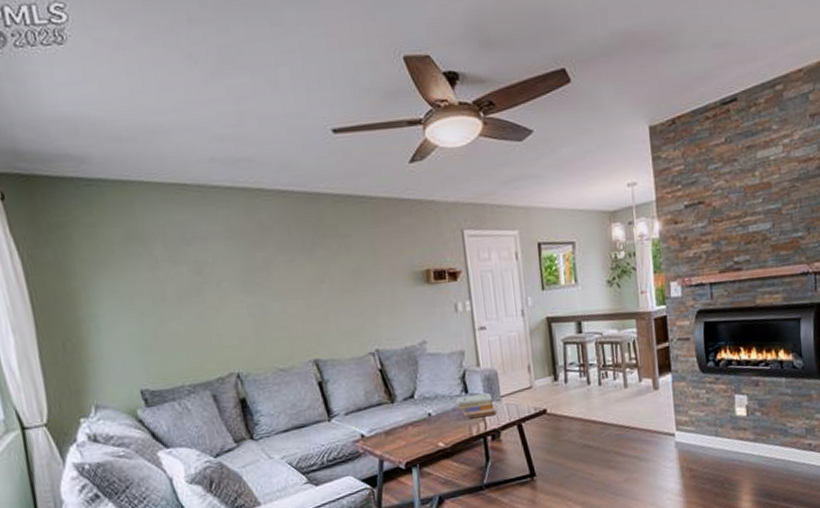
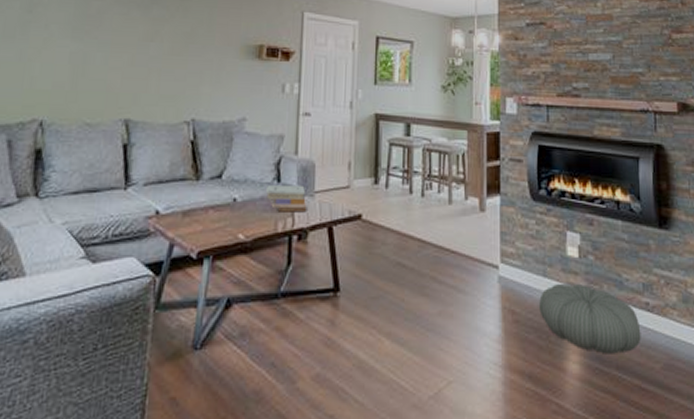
pouf: none [713,437,805,491] -> present [539,283,641,354]

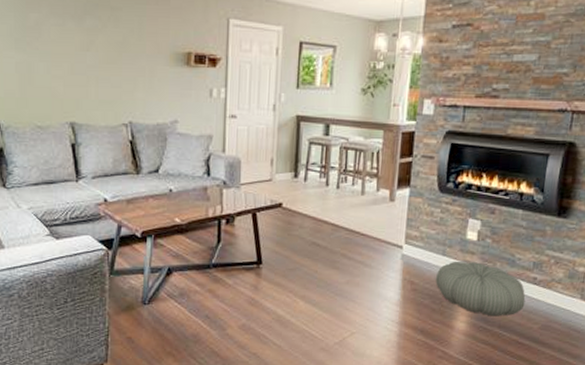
books: present [265,186,307,213] -> none [197,179,234,201]

